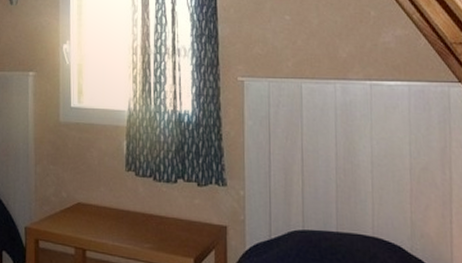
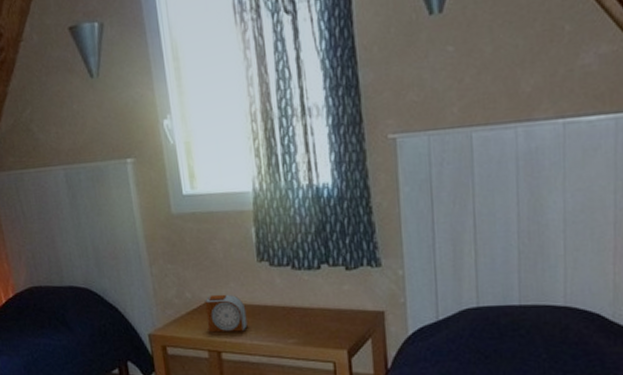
alarm clock: none [77,196,112,233] -> present [205,294,248,333]

